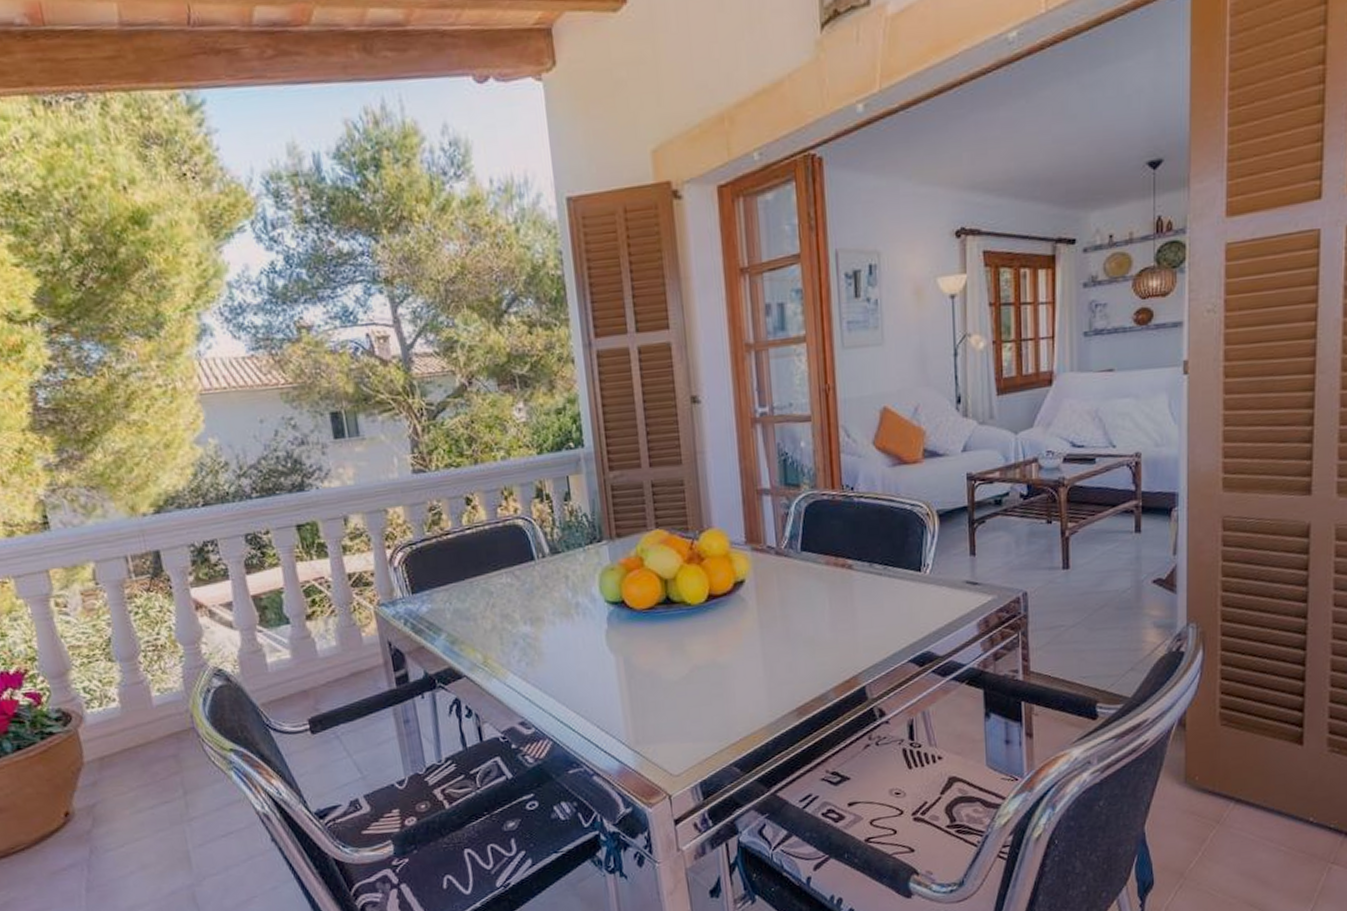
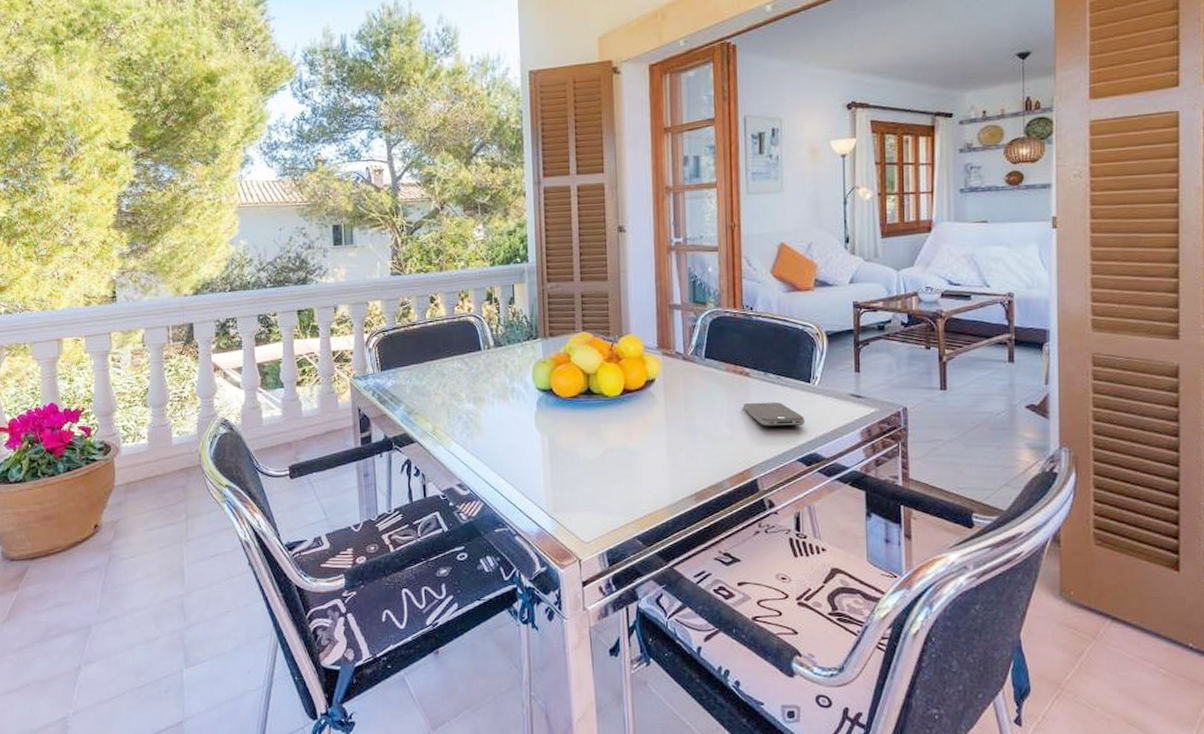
smartphone: none [846,596,916,626] -> present [743,402,805,426]

